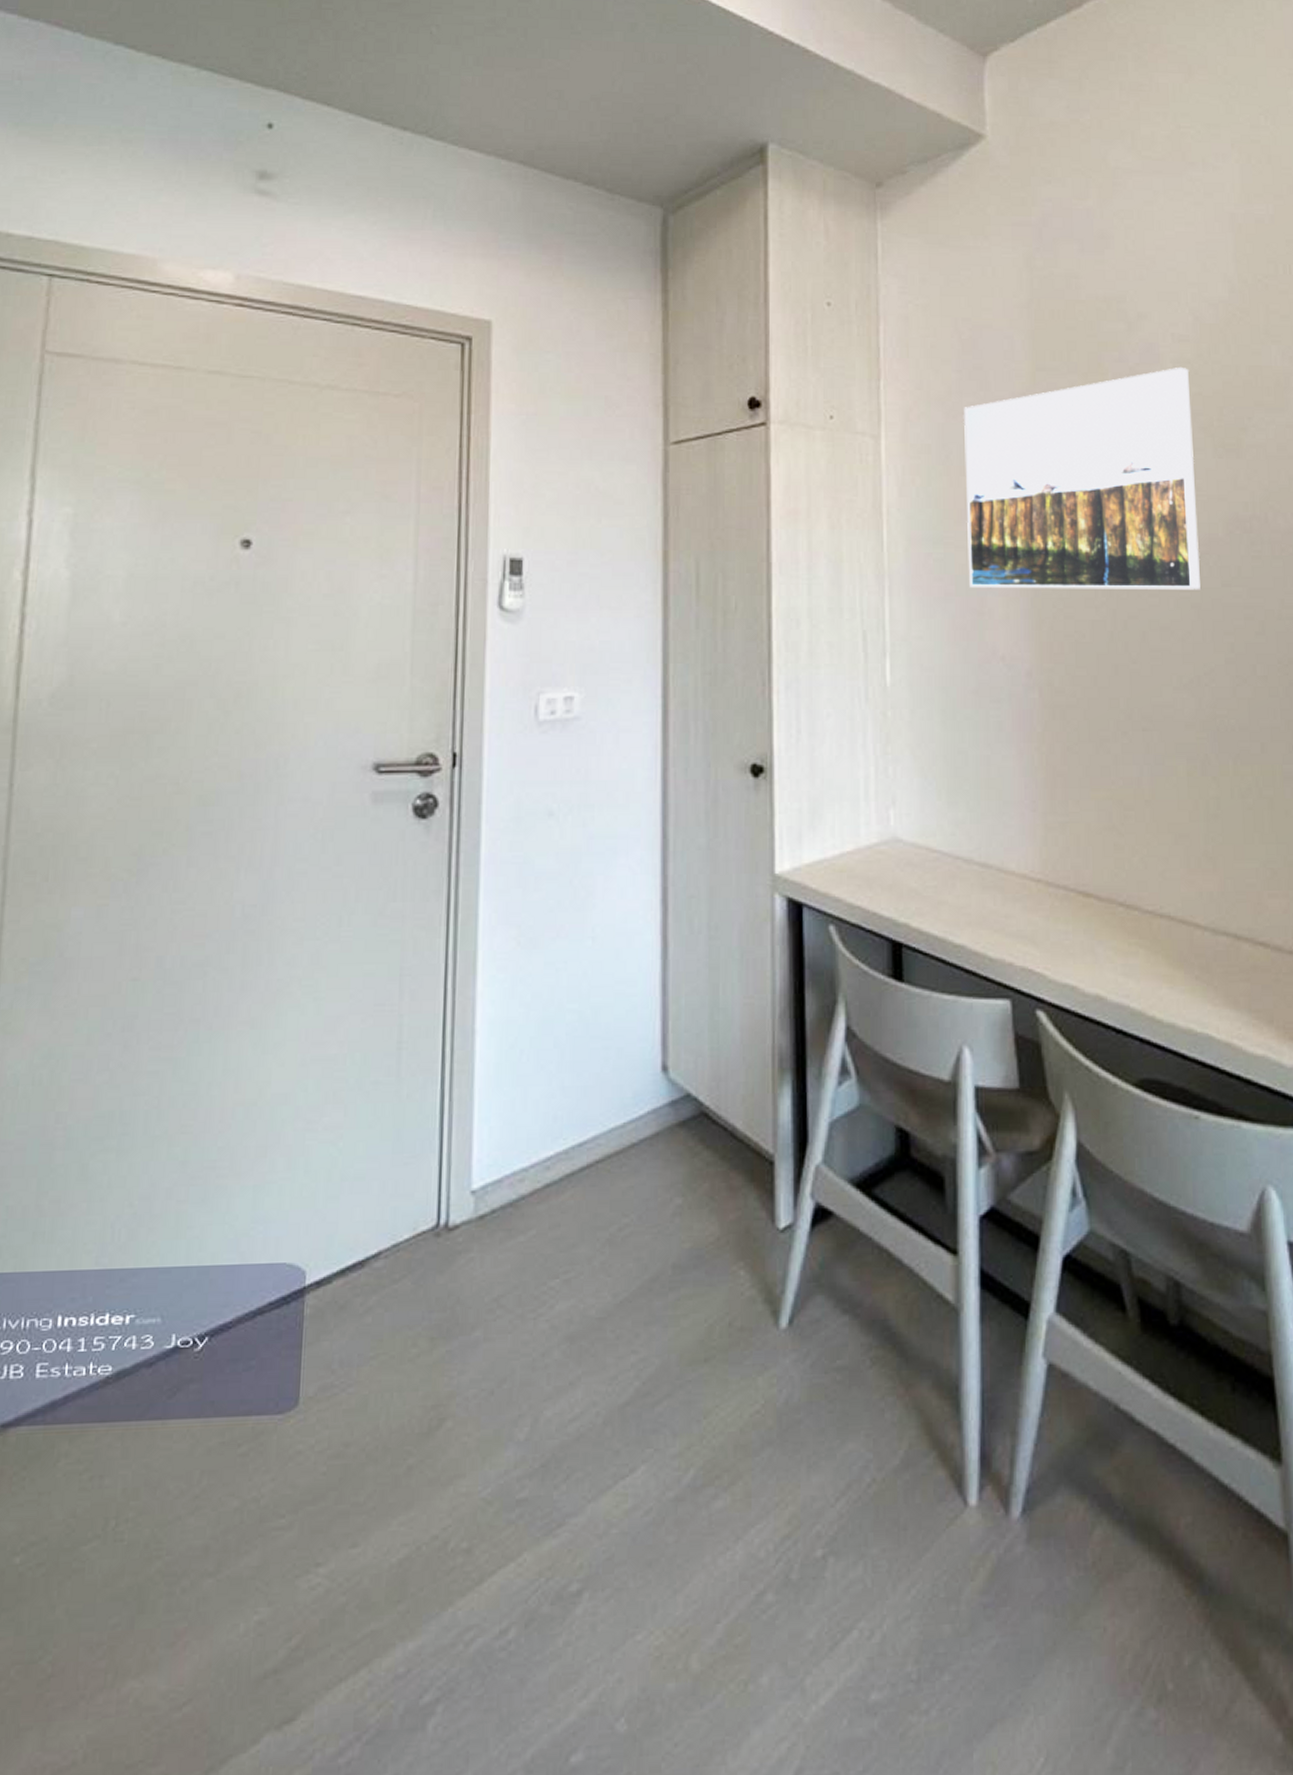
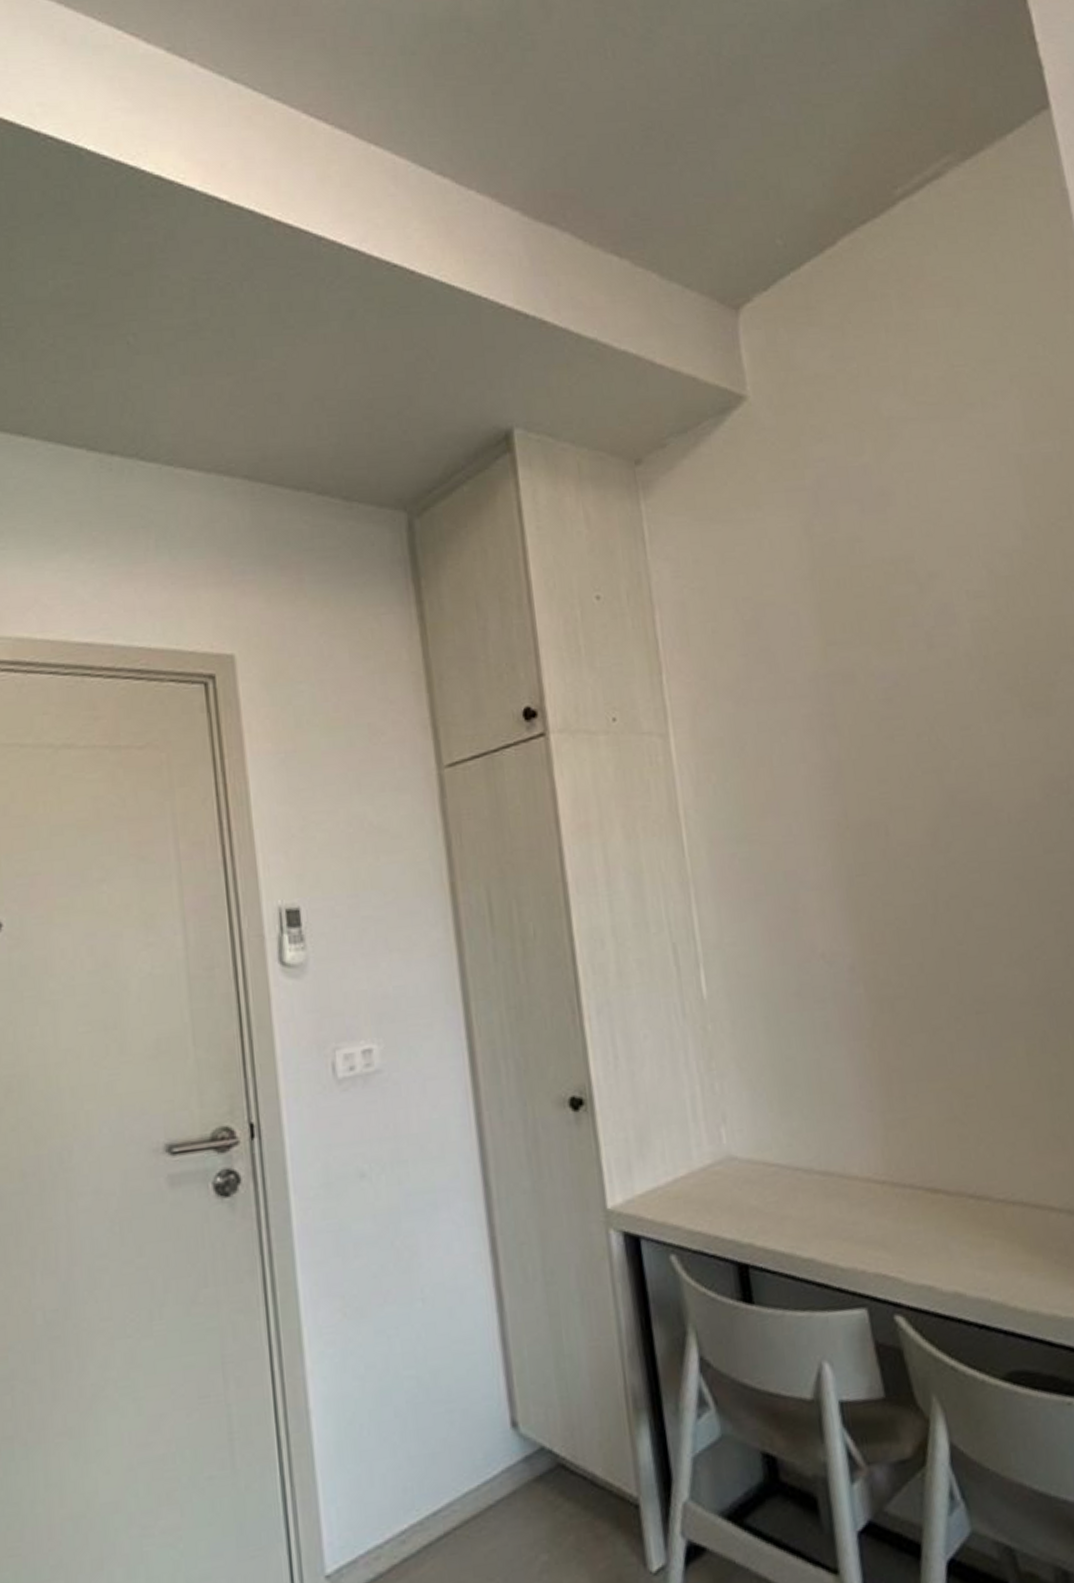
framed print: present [964,366,1200,590] -> none [754,625,1022,884]

